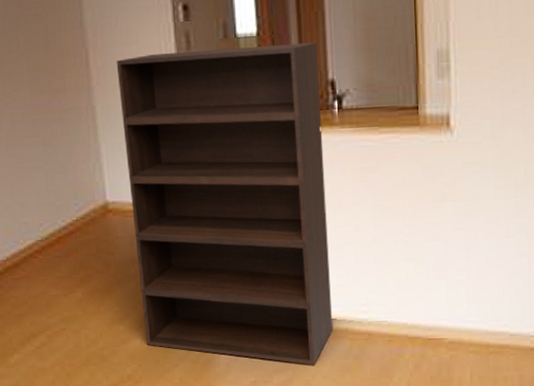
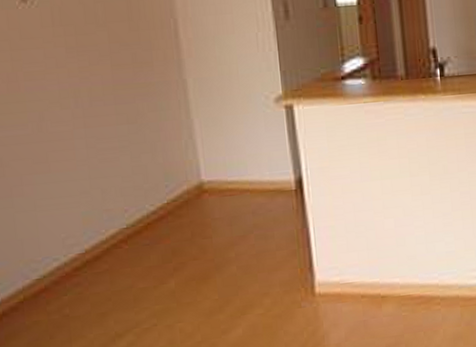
bookshelf: present [116,41,334,365] -> none [209,10,445,337]

